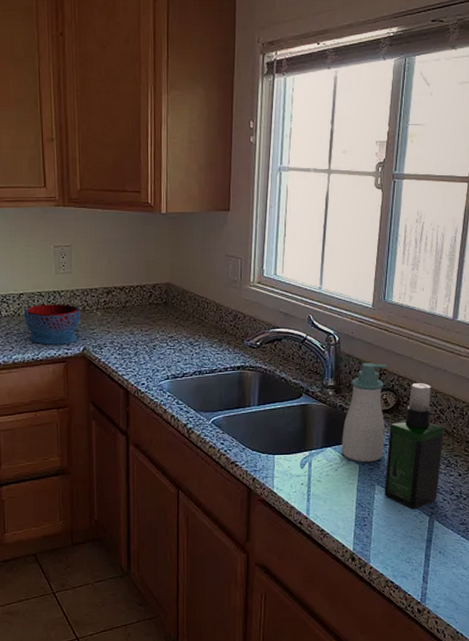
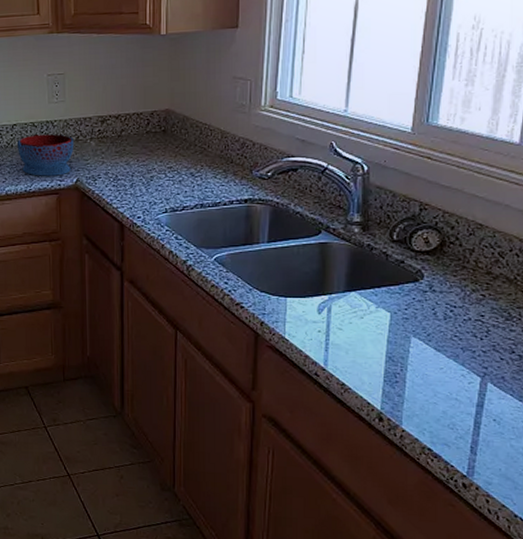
soap bottle: present [341,362,386,462] -> none [368,195,428,310]
spray bottle: present [384,383,444,509] -> none [421,220,504,367]

